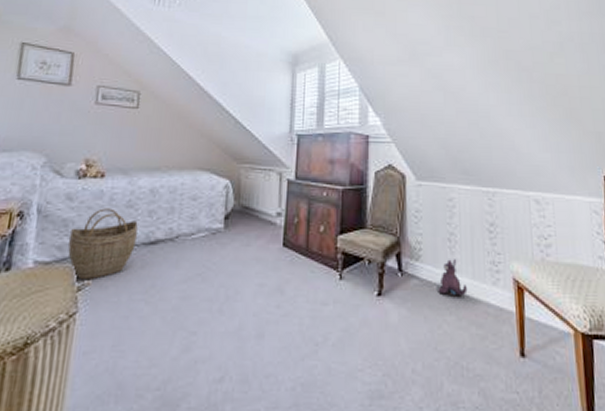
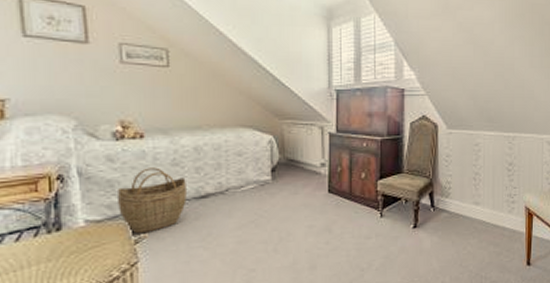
plush toy: present [438,259,468,297] -> none [464,194,488,224]

